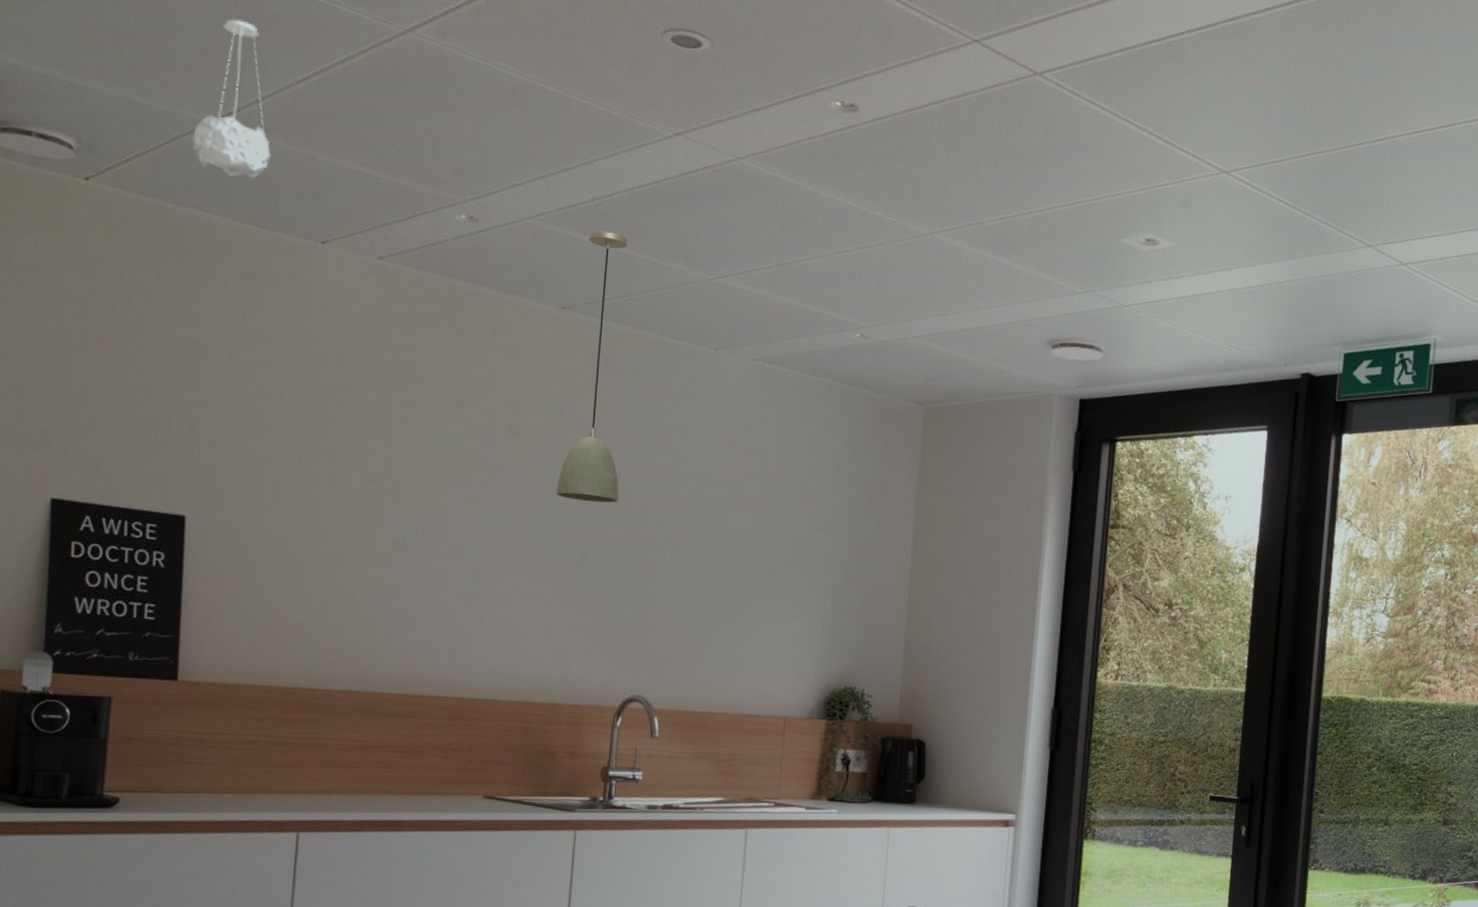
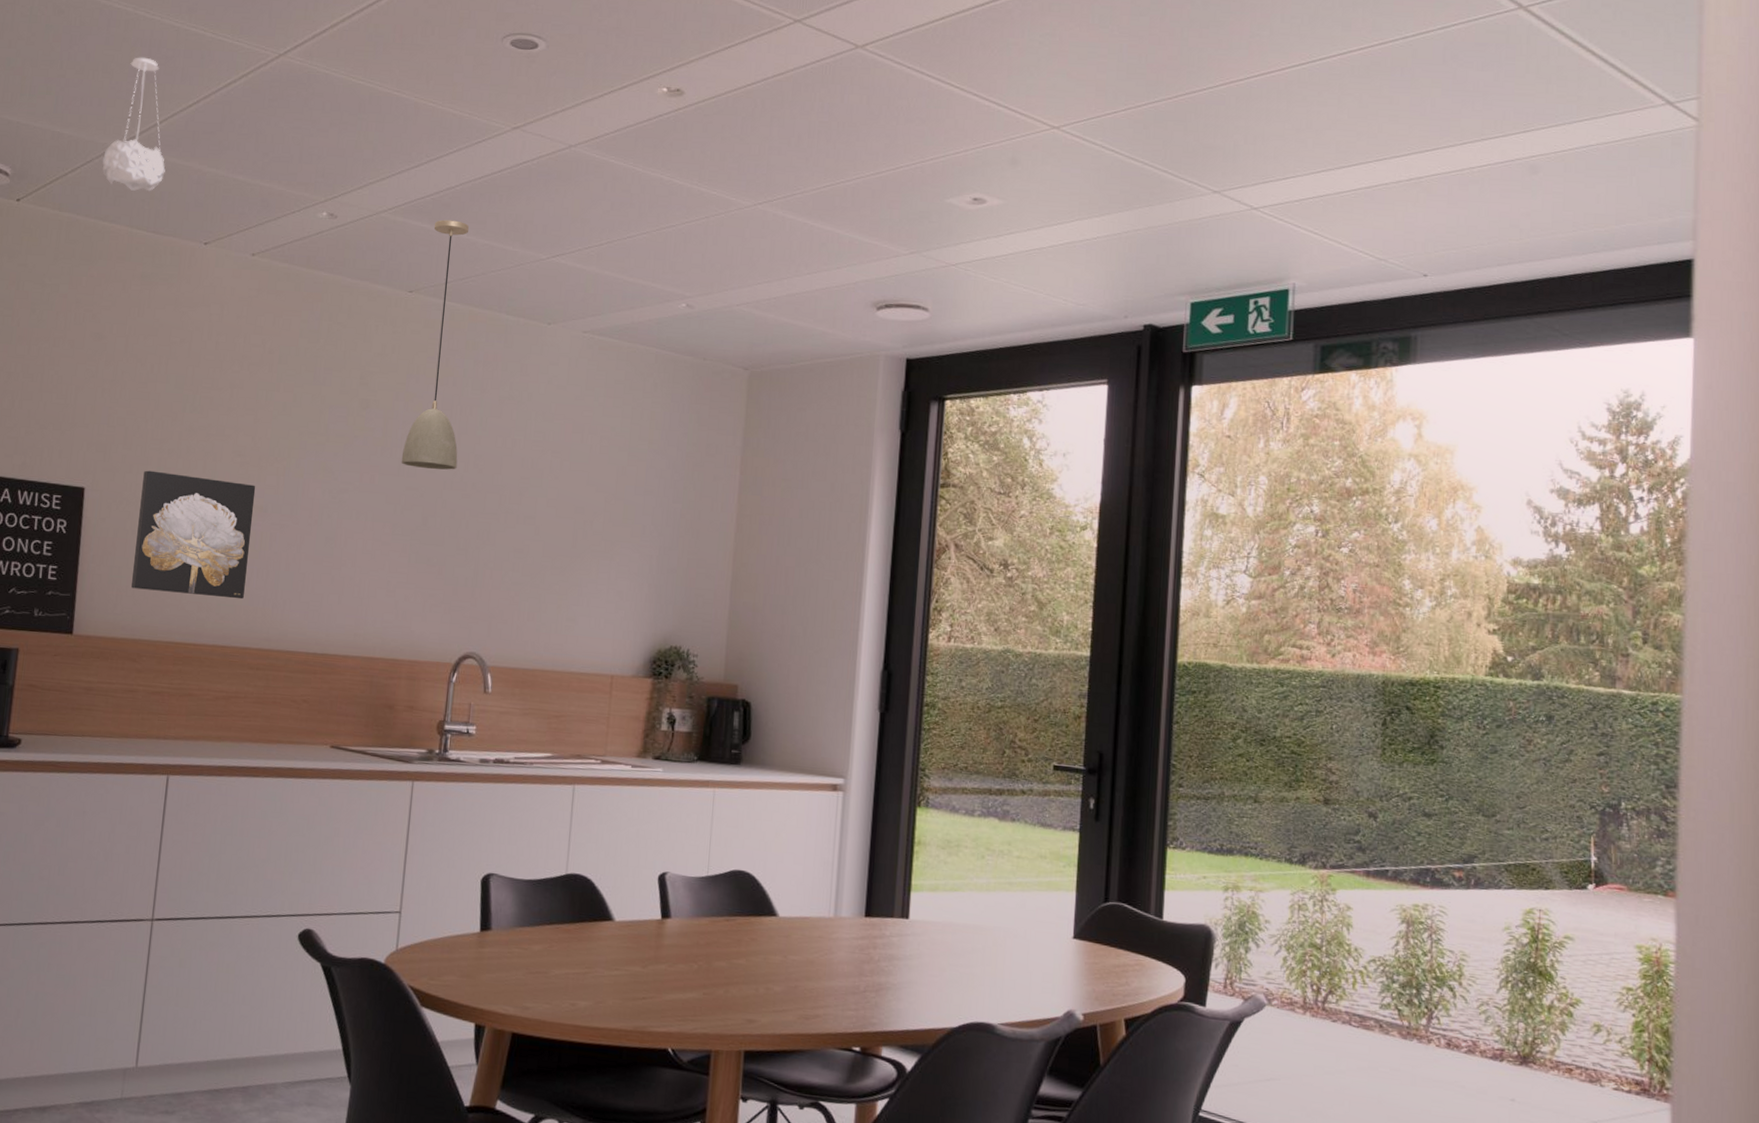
wall art: none [247,497,391,641] -> present [131,470,256,600]

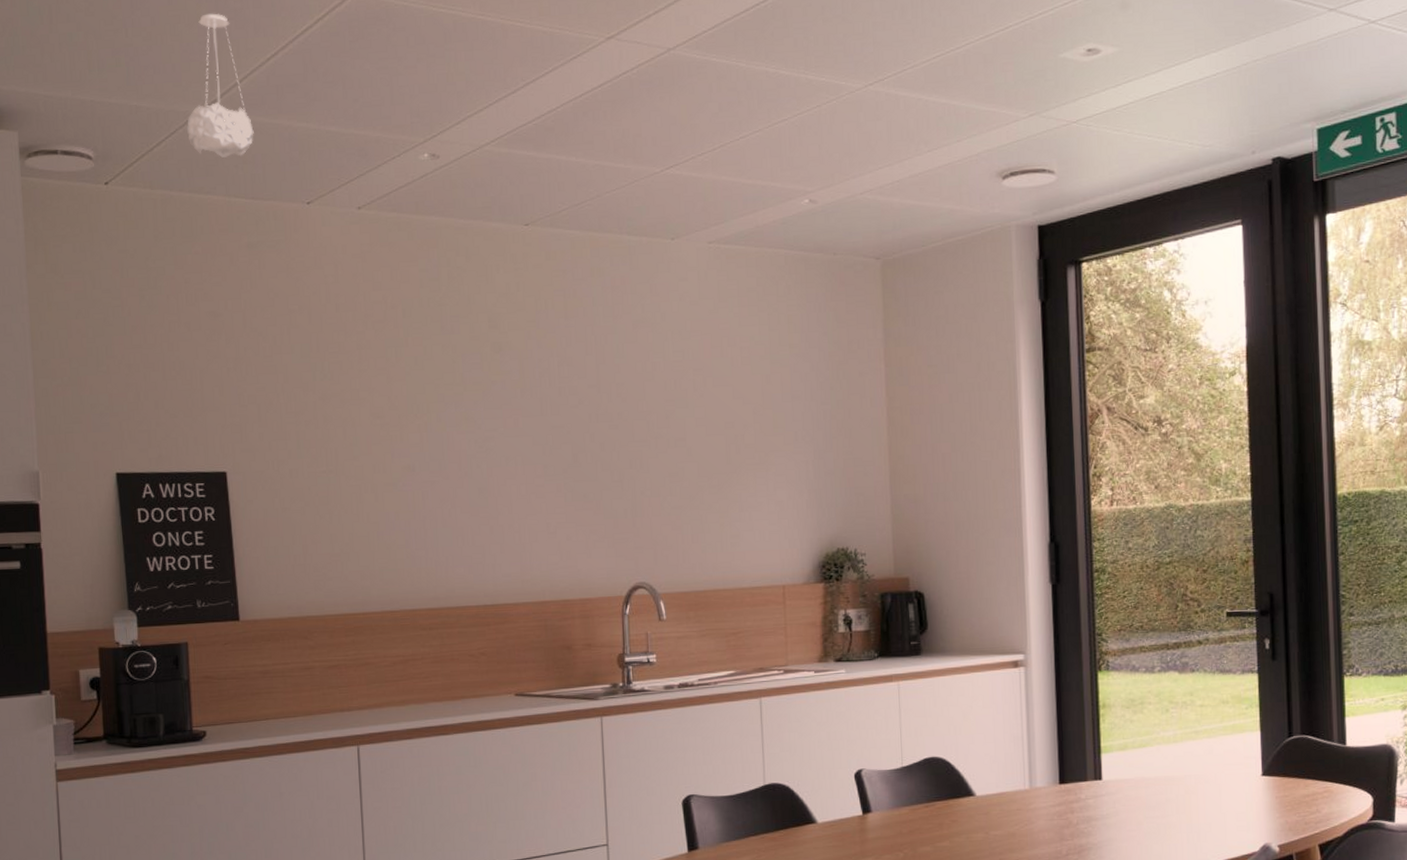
wall art: present [131,470,256,600] -> none [284,445,405,567]
light fixture: present [401,219,469,470] -> none [540,144,600,405]

